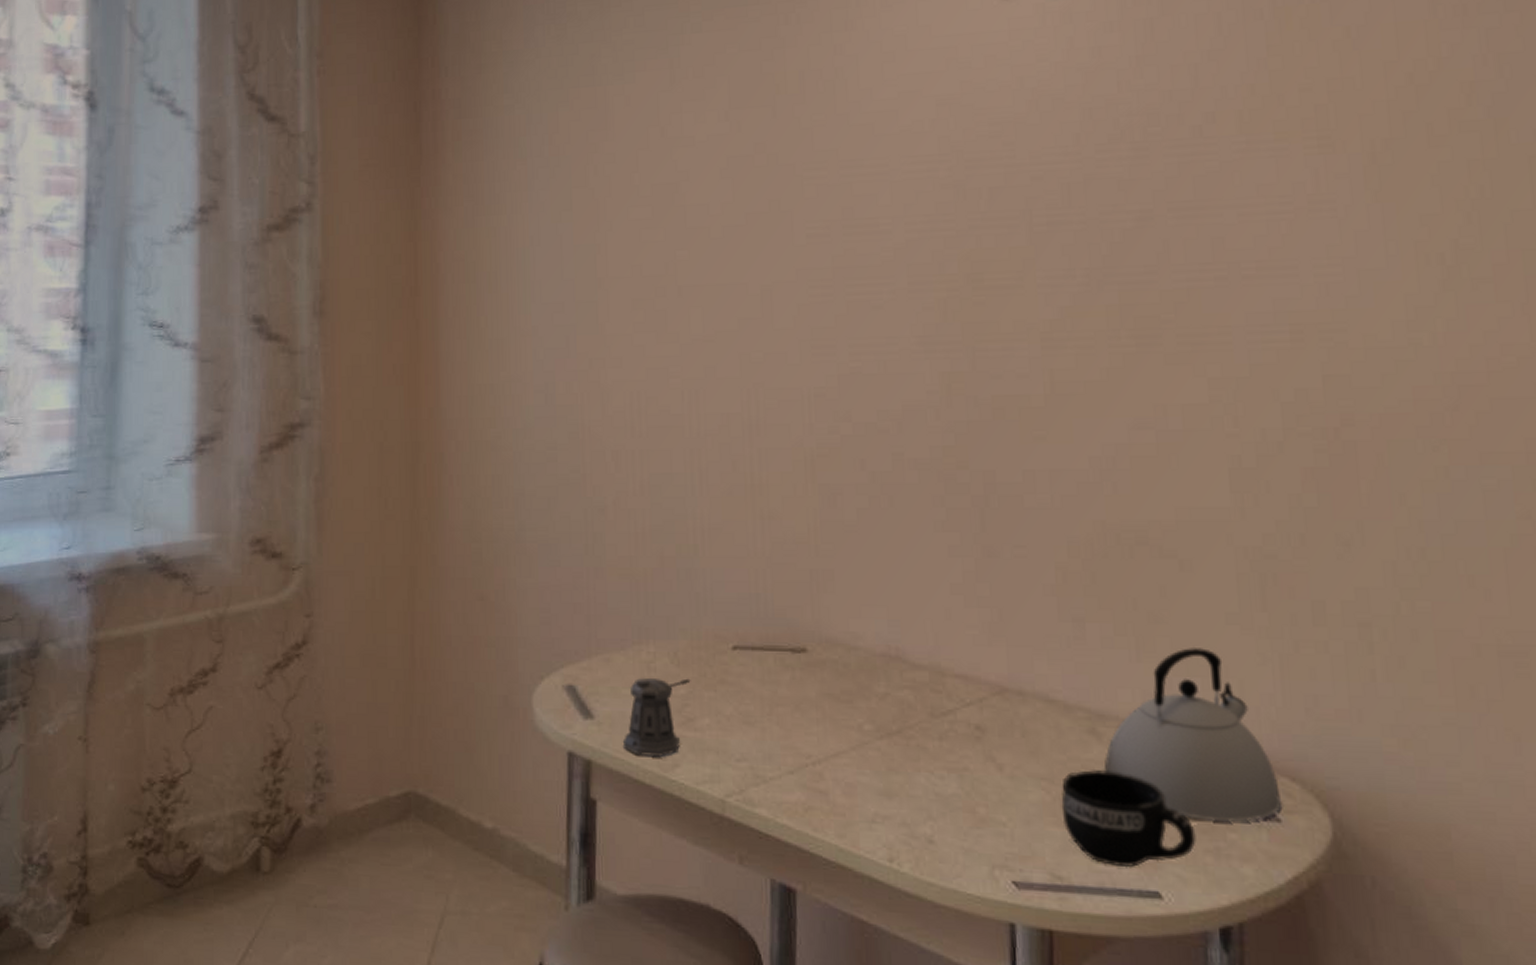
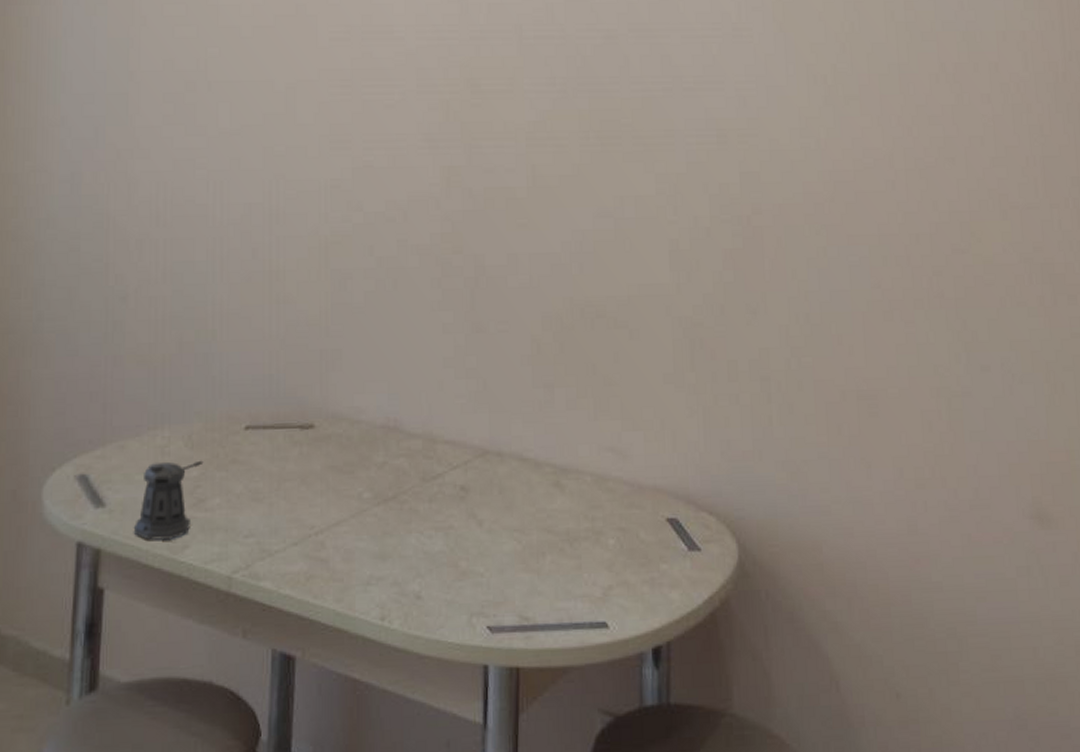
mug: present [1061,770,1196,868] -> none [530,518,636,604]
kettle: present [1102,648,1282,823] -> none [564,405,702,556]

